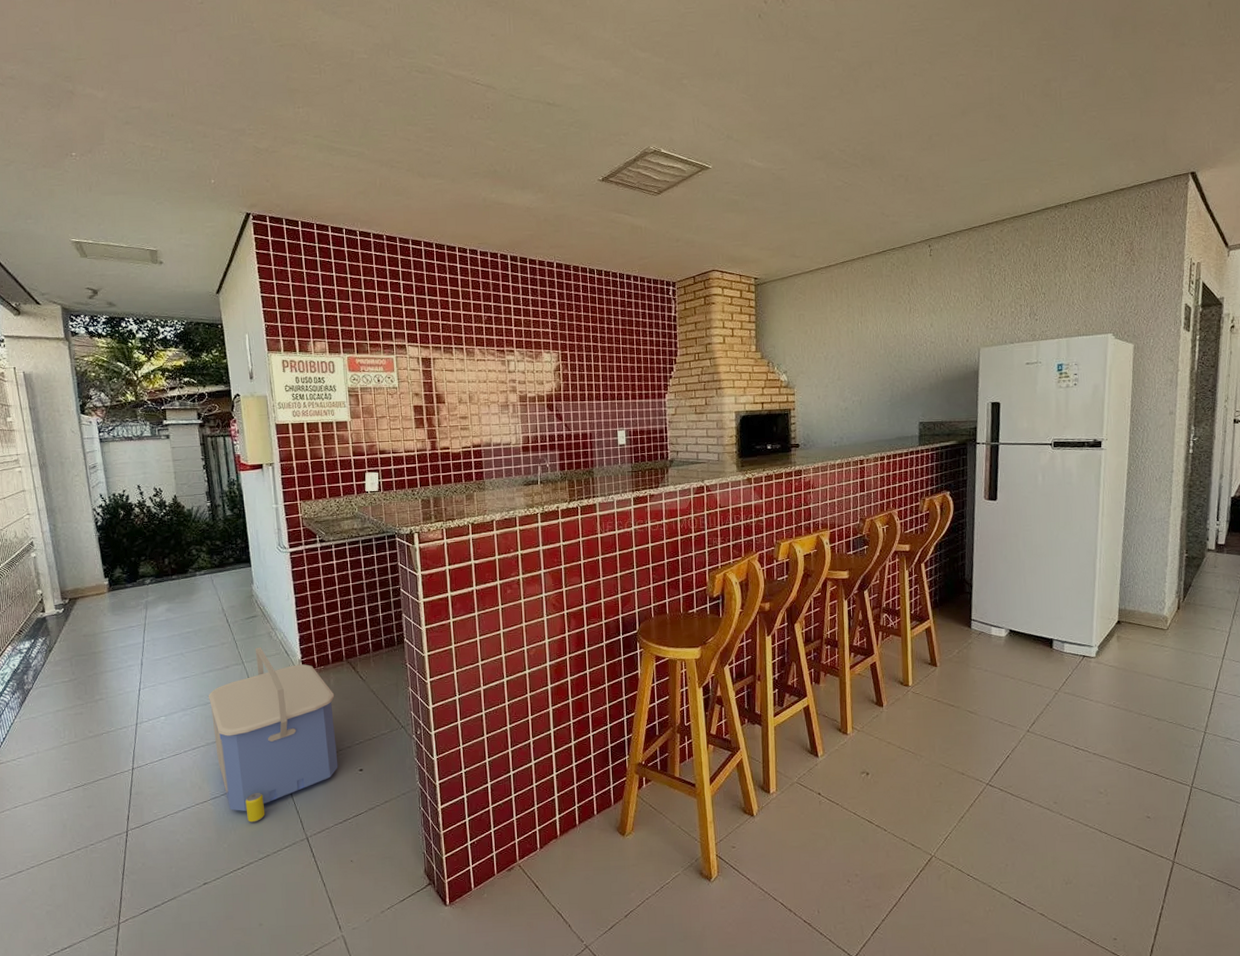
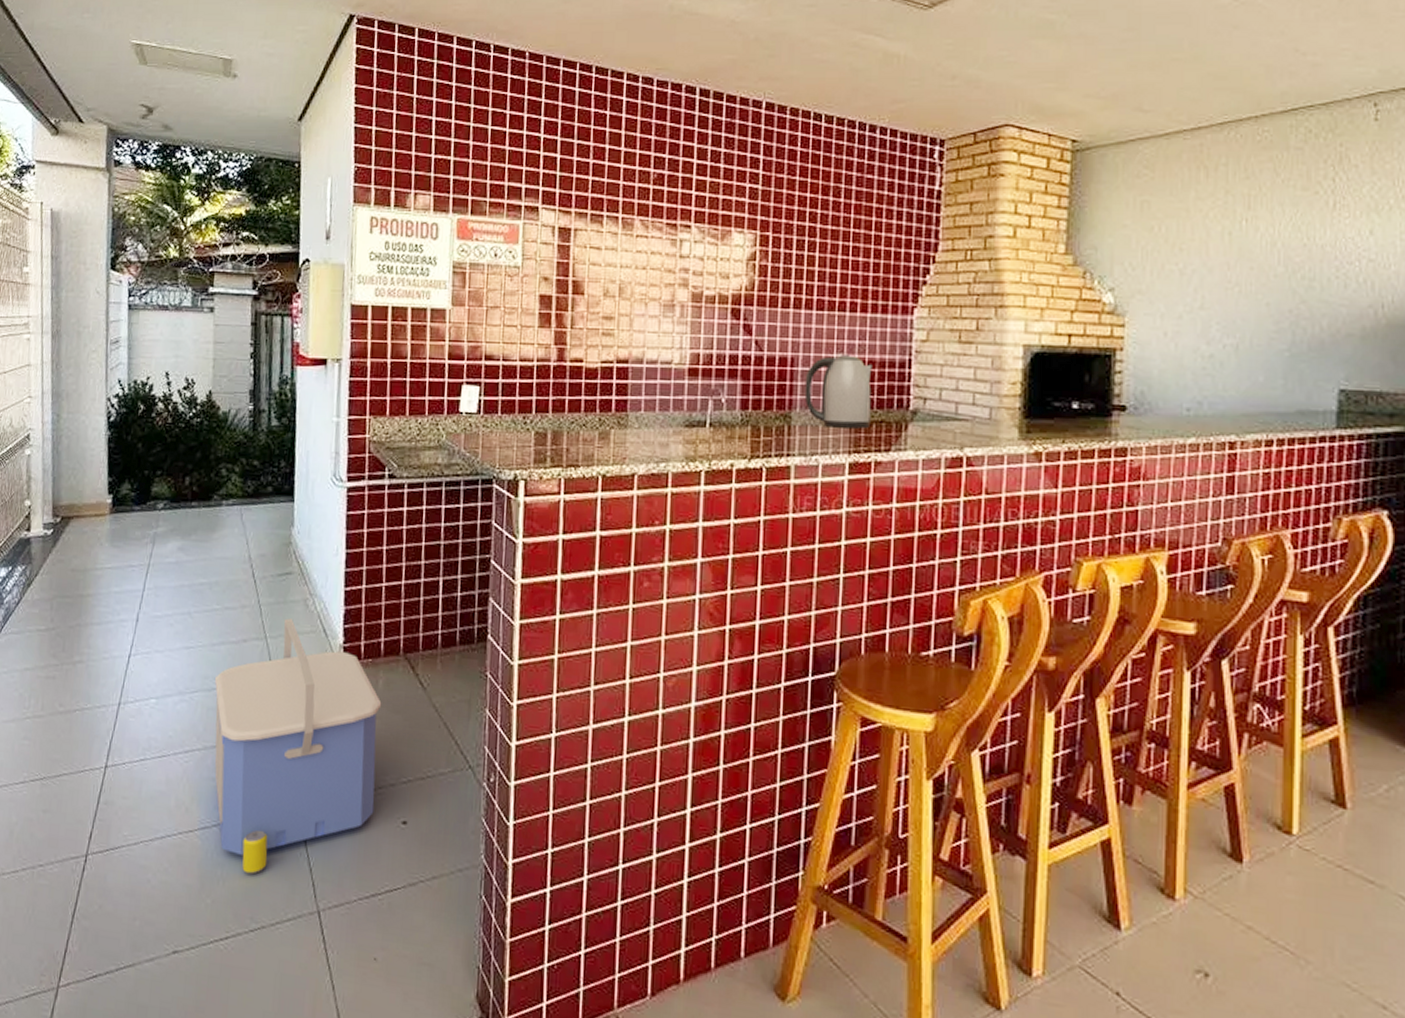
kettle: none [600,428,644,477] -> present [804,355,872,430]

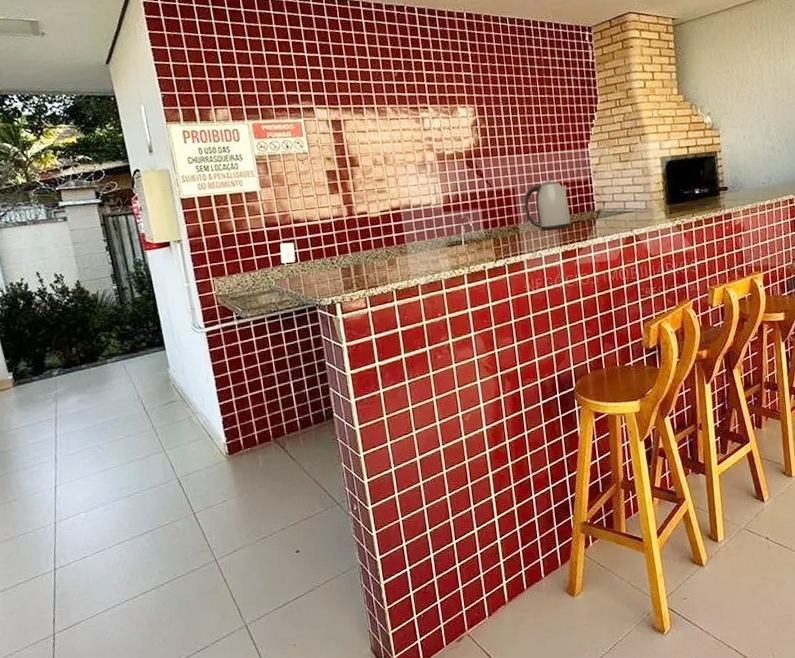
cooler: present [214,618,382,875] -> none [130,433,274,615]

